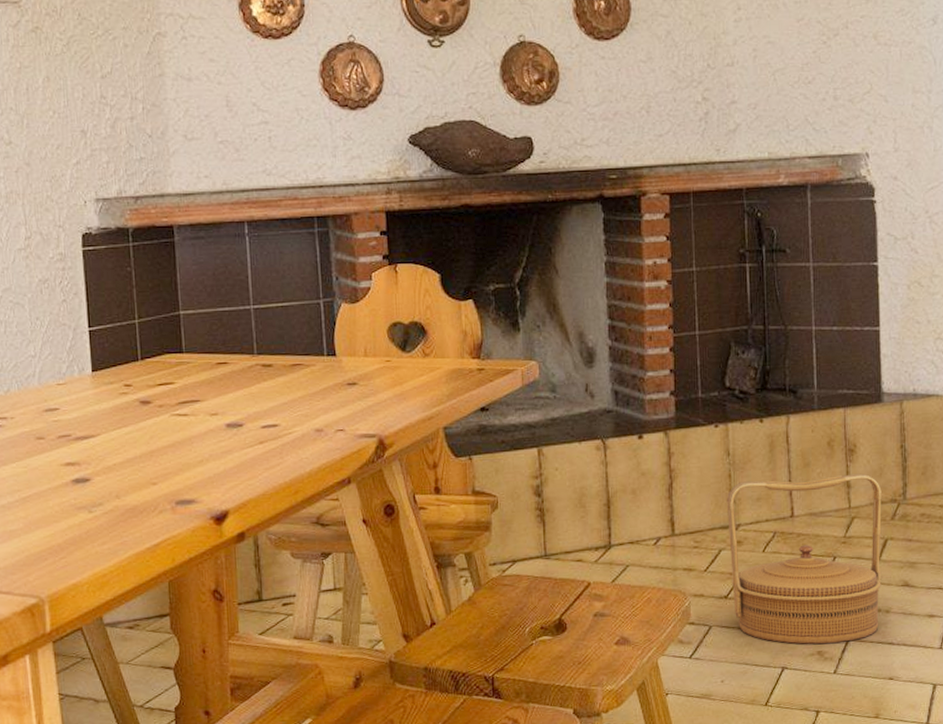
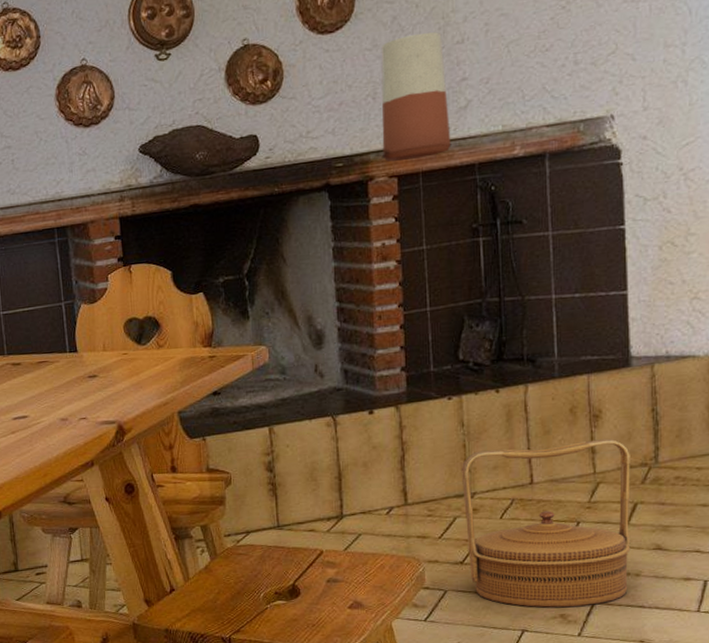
vase: none [655,51,721,178] -> present [381,32,451,162]

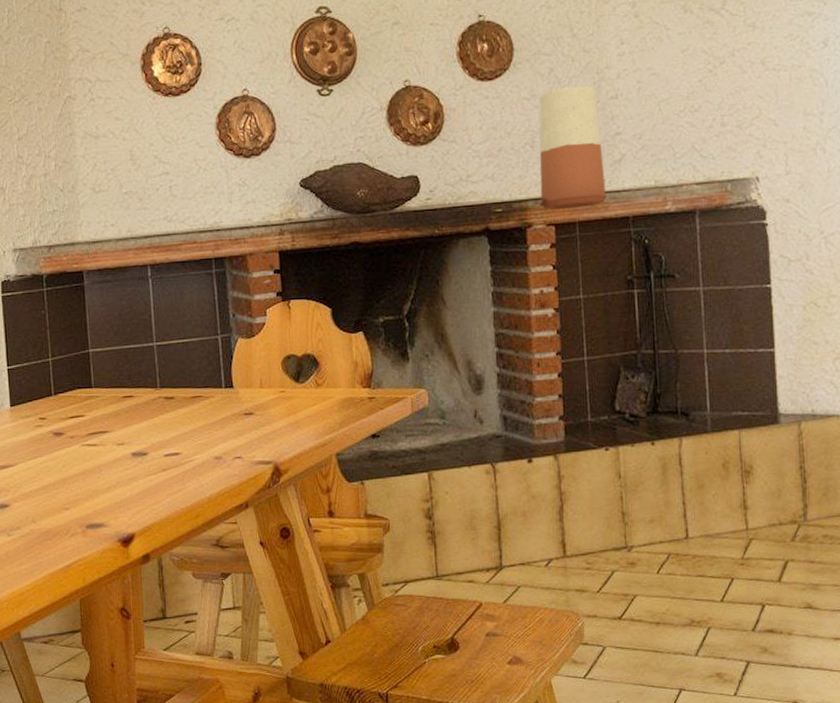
woven basket: present [461,438,631,608] -> none [618,495,783,666]

